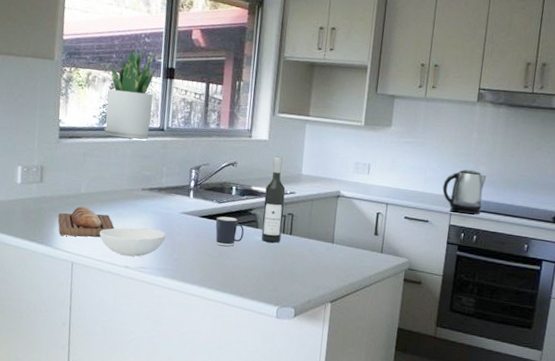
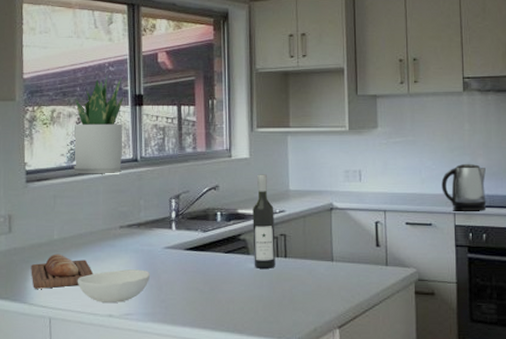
mug: present [215,216,244,247] -> none [202,246,235,279]

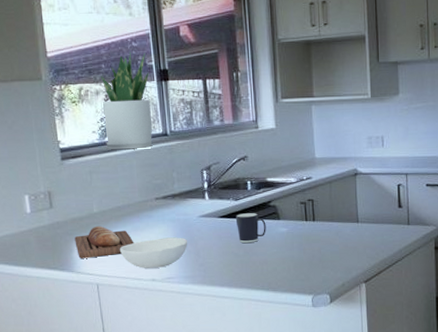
mug: none [202,246,235,279] -> present [235,213,266,244]
bottle: present [253,174,275,268] -> none [281,143,305,232]

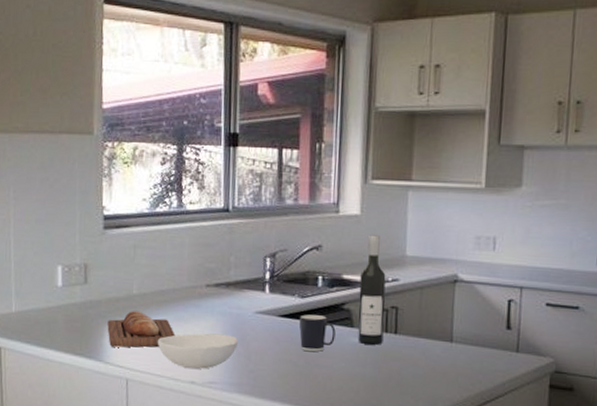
planter: present [100,51,153,150] -> none [155,109,217,225]
bottle: none [281,143,305,232] -> present [358,235,386,345]

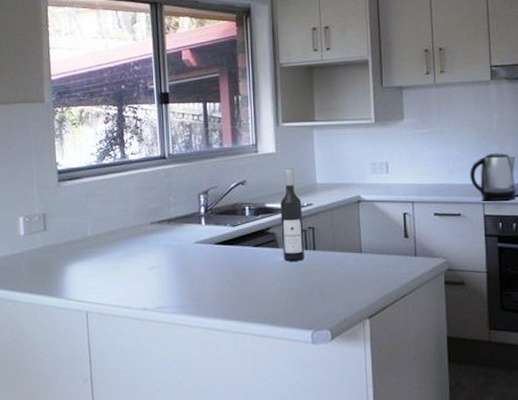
bread loaf: present [107,310,175,348] -> none [66,250,127,284]
bowl: present [157,333,239,369] -> none [111,264,182,296]
mug: present [299,314,336,352] -> none [232,240,264,272]

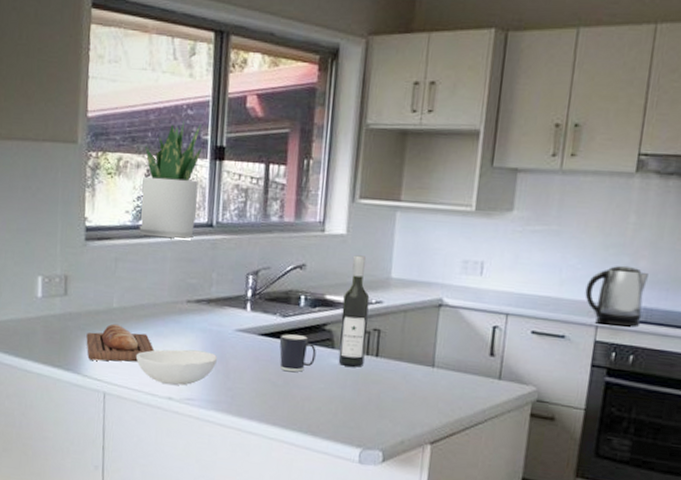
bread loaf: none [66,250,127,284] -> present [86,323,154,362]
planter: none [101,75,150,173] -> present [138,120,203,240]
bowl: none [111,264,182,296] -> present [135,349,218,385]
mug: none [232,240,264,272] -> present [279,334,316,373]

